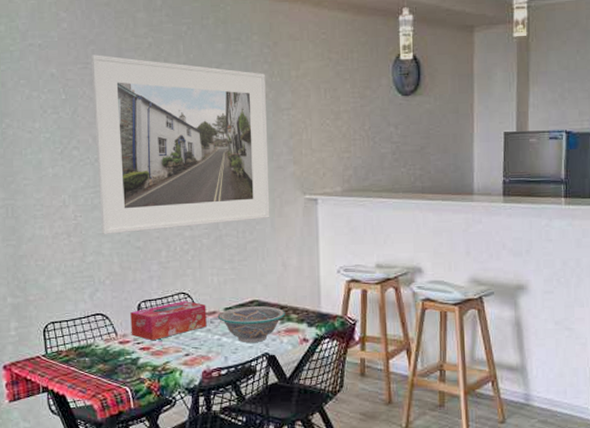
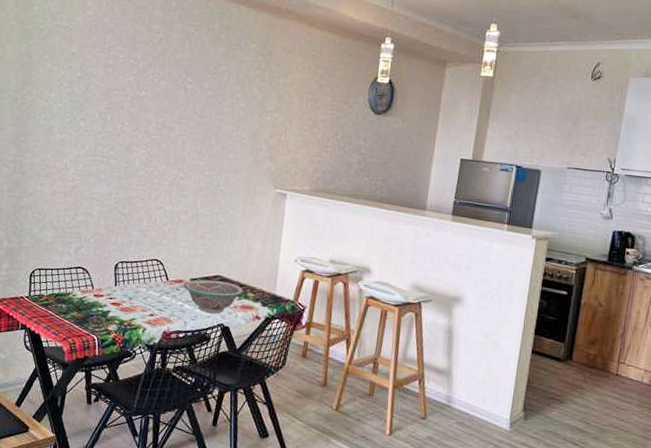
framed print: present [90,54,270,234] -> none [94,41,257,205]
tissue box: present [130,300,207,341] -> none [105,266,175,298]

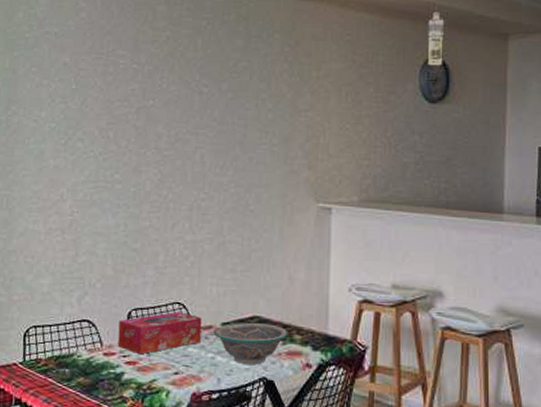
tissue box: none [105,266,175,298] -> present [117,311,202,355]

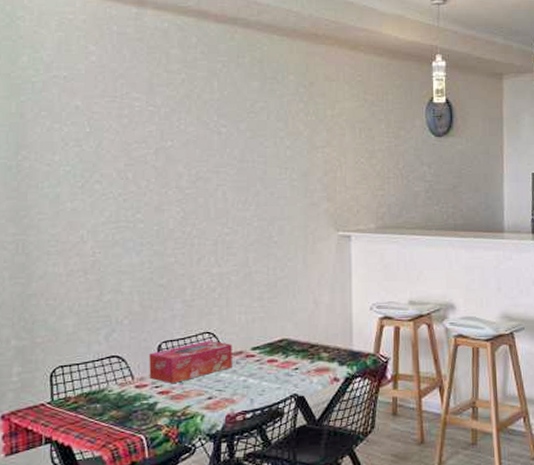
bowl: present [213,323,288,364] -> none [244,345,316,383]

